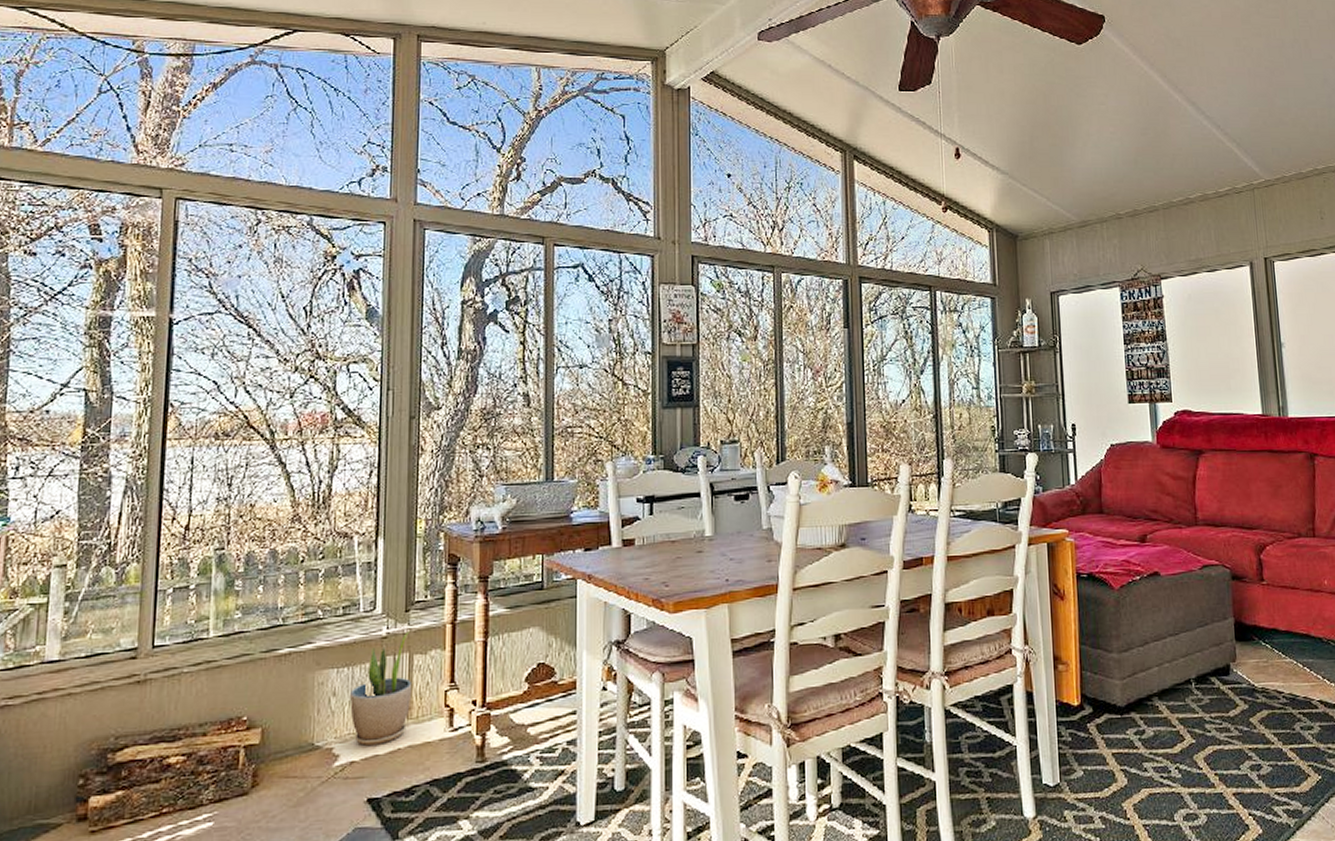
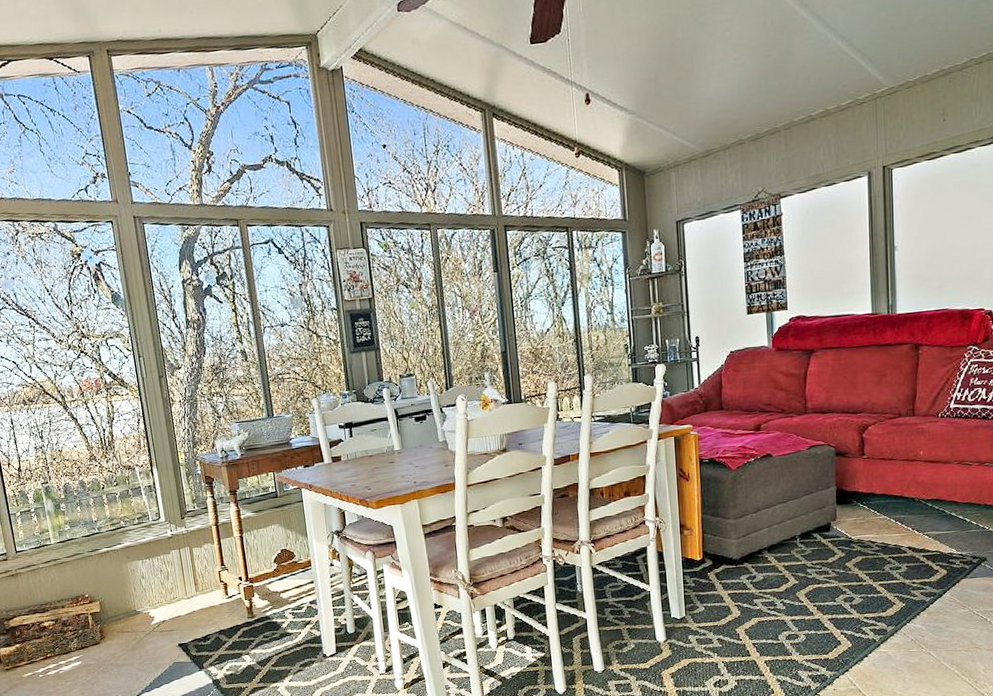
potted plant: present [349,631,411,746] -> none [153,532,197,610]

